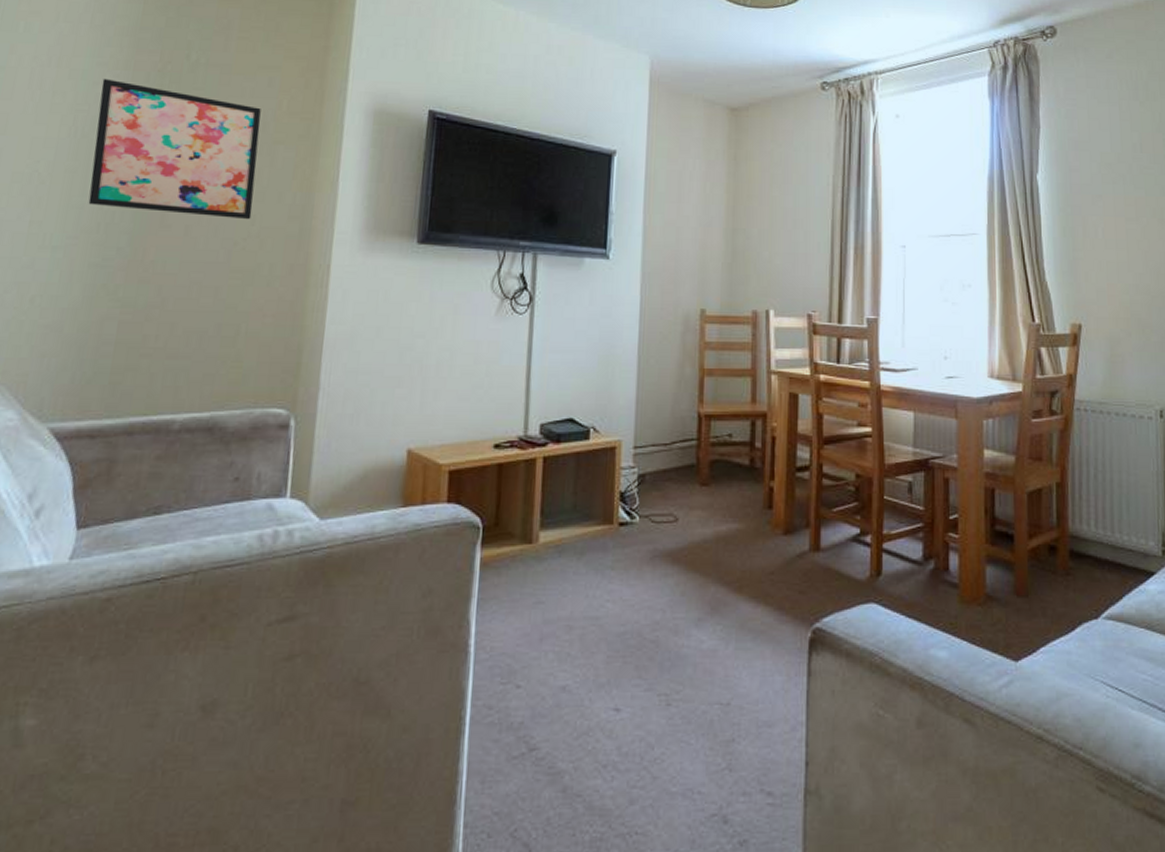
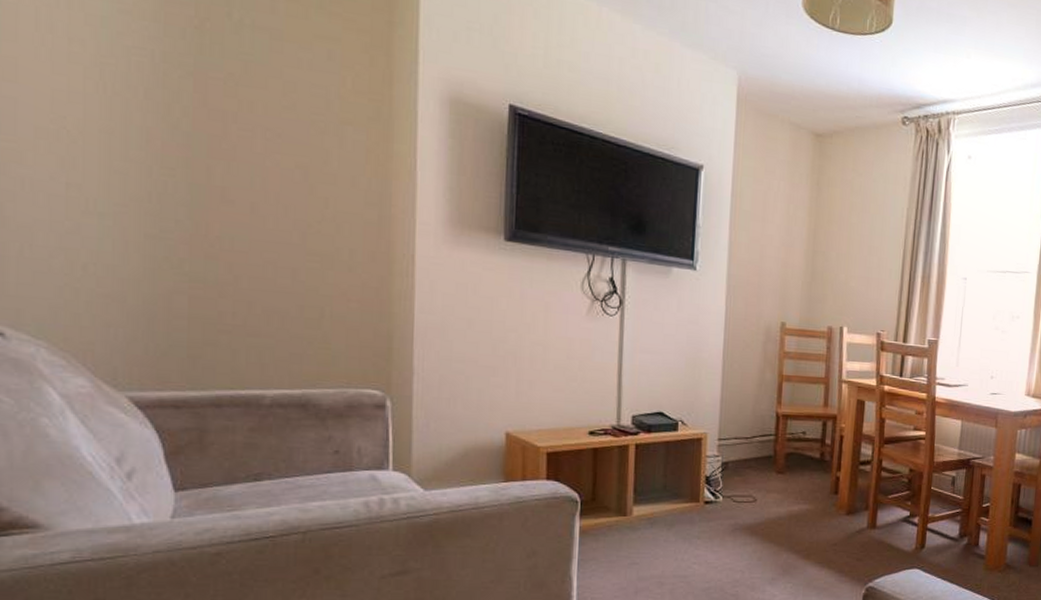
wall art: present [88,78,261,220] -> none [128,29,324,203]

